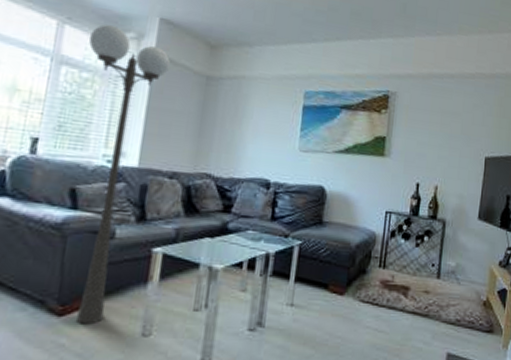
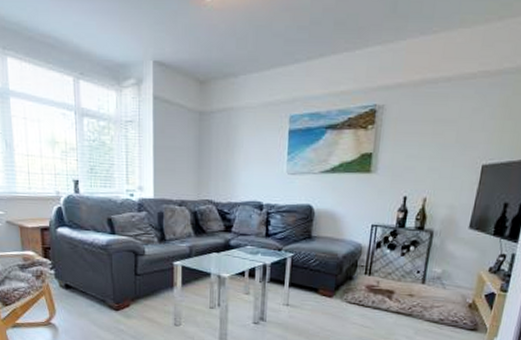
floor lamp: present [75,24,170,325] -> none [99,75,167,317]

